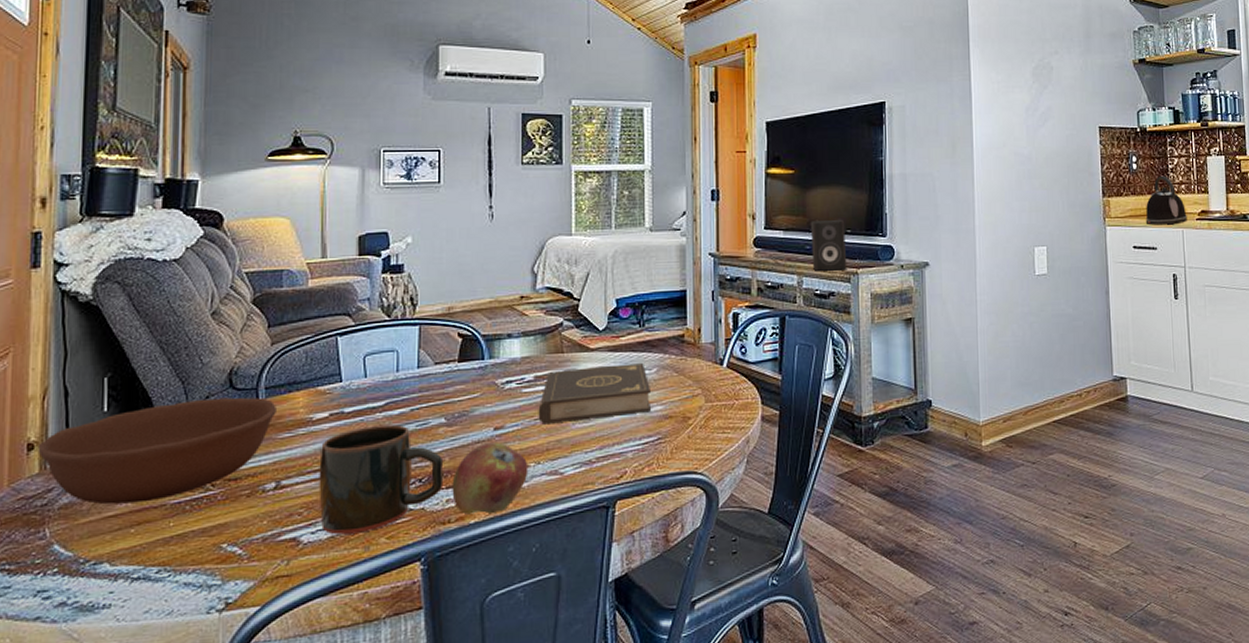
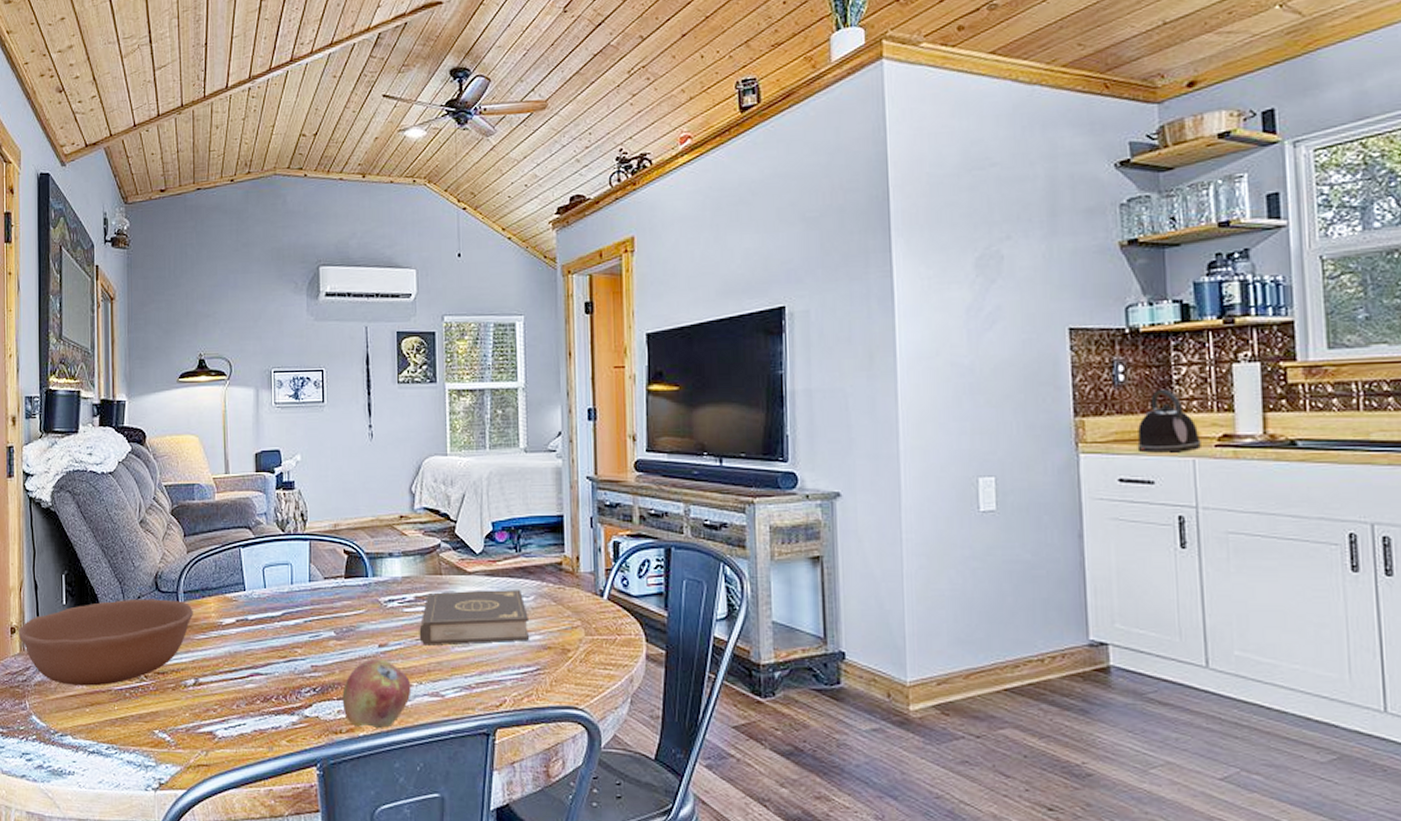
mug: present [318,425,444,535] -> none [229,634,335,734]
speaker: present [811,219,847,273] -> none [699,441,742,501]

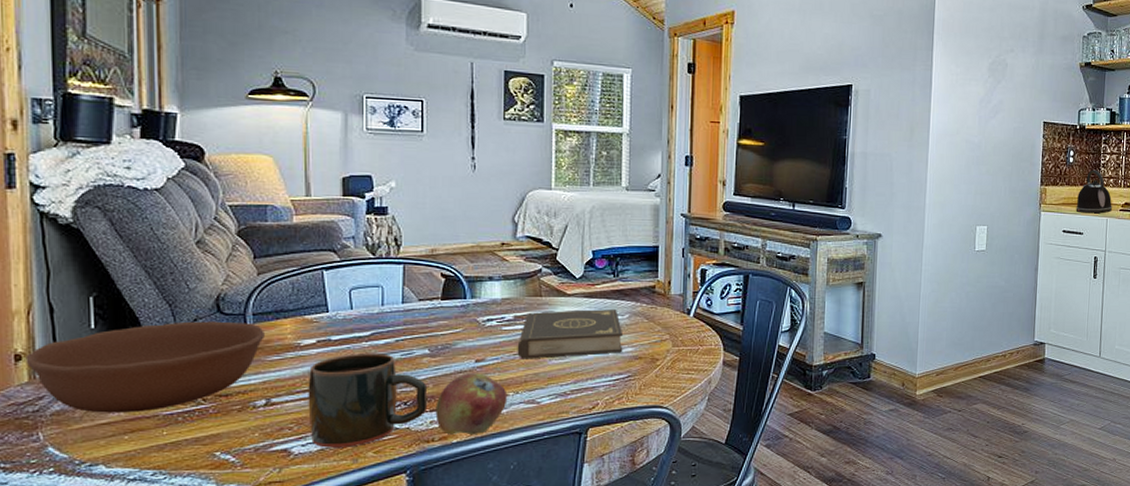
mug: none [229,634,335,734] -> present [308,353,428,448]

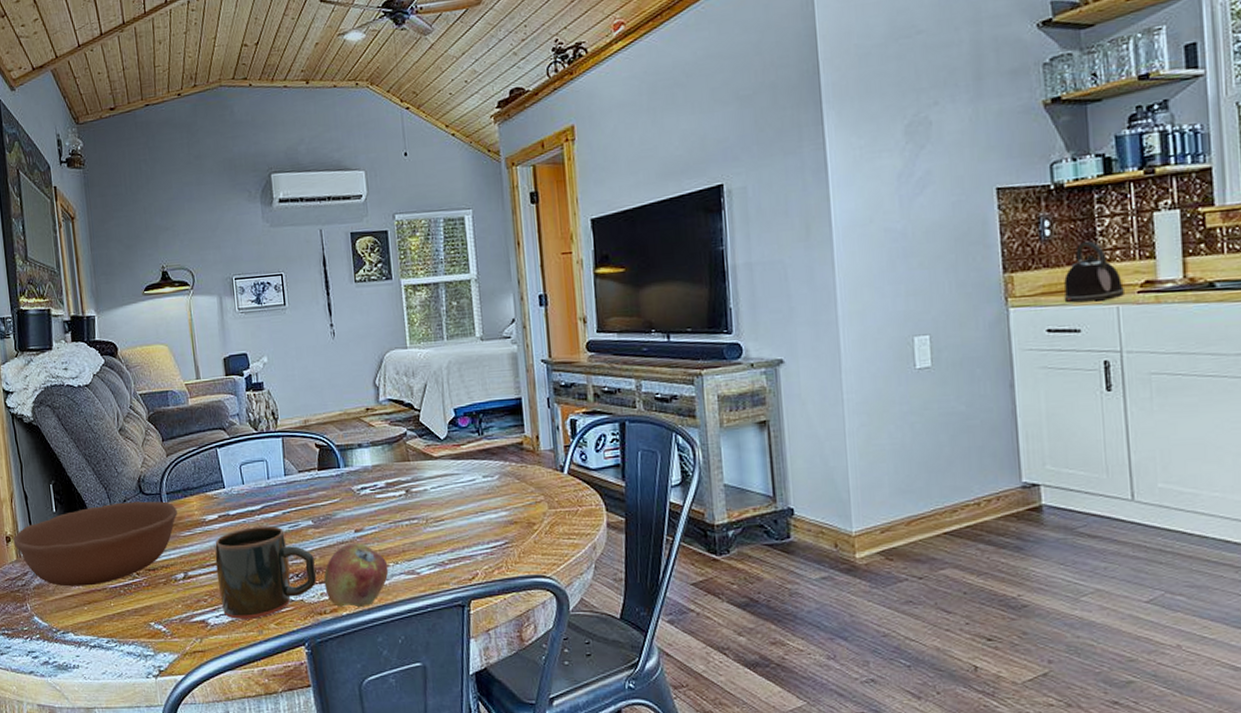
book: present [517,309,623,359] -> none [392,471,497,528]

